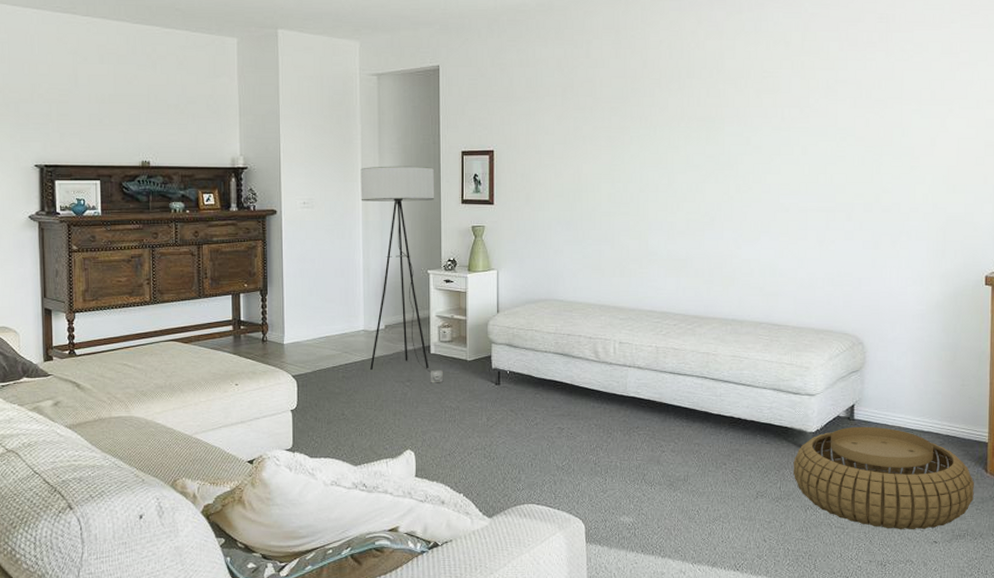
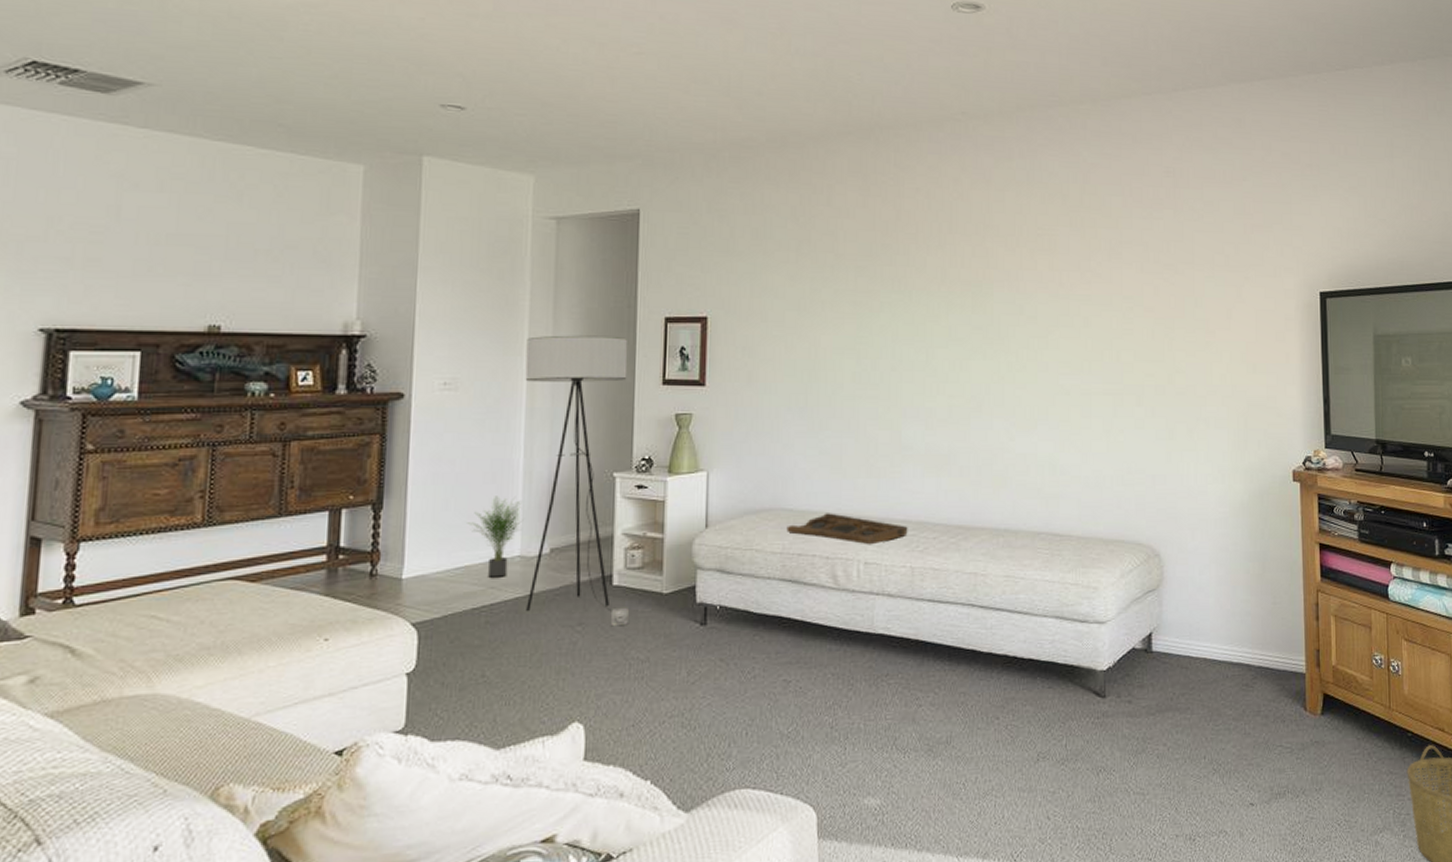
potted plant: none [325,286,364,345] -> present [467,496,522,578]
decorative tray: none [558,303,653,329] -> present [786,513,908,545]
pouf: present [793,426,974,530] -> none [1081,659,1293,791]

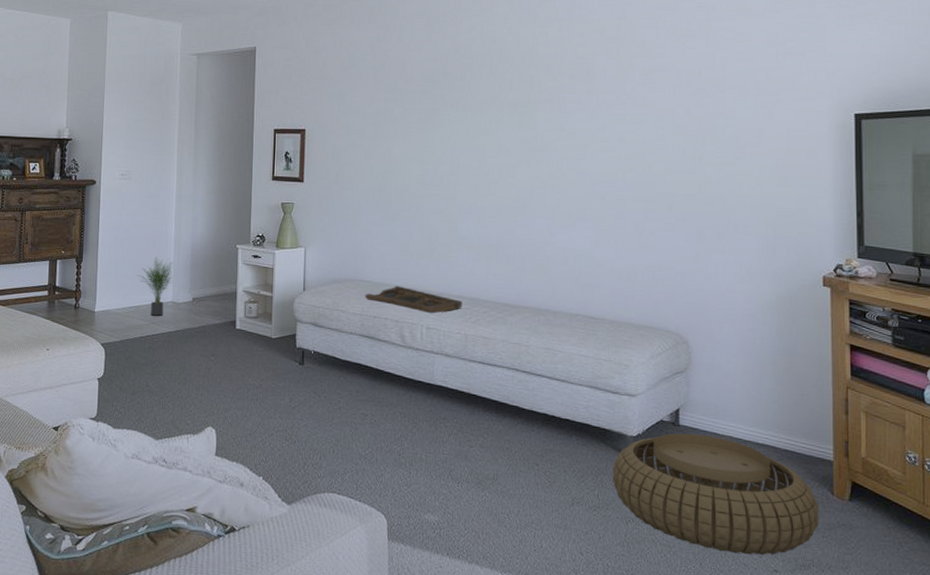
floor lamp: present [525,335,630,627] -> none [175,141,248,360]
pouf: none [1081,659,1293,791] -> present [612,433,819,555]

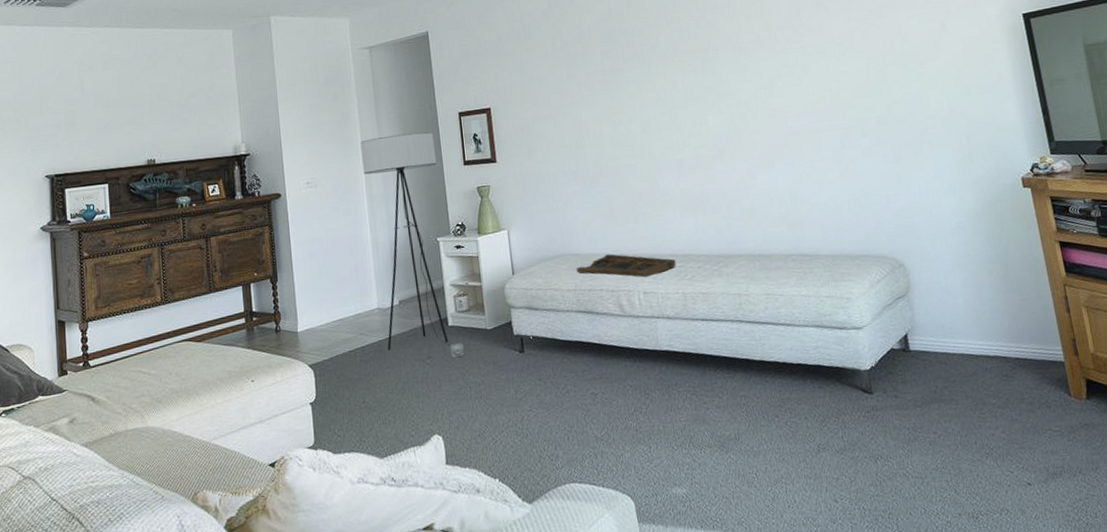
potted plant: present [137,257,173,316] -> none [337,264,376,327]
floor lamp: none [175,141,248,360] -> present [360,132,465,358]
pouf: present [612,433,819,555] -> none [851,356,1063,473]

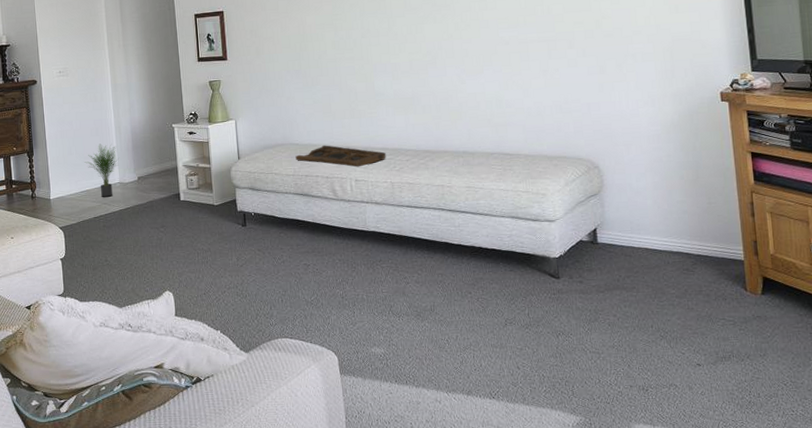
potted plant: none [337,264,376,327] -> present [84,144,118,197]
floor lamp: present [360,132,465,358] -> none [106,31,194,228]

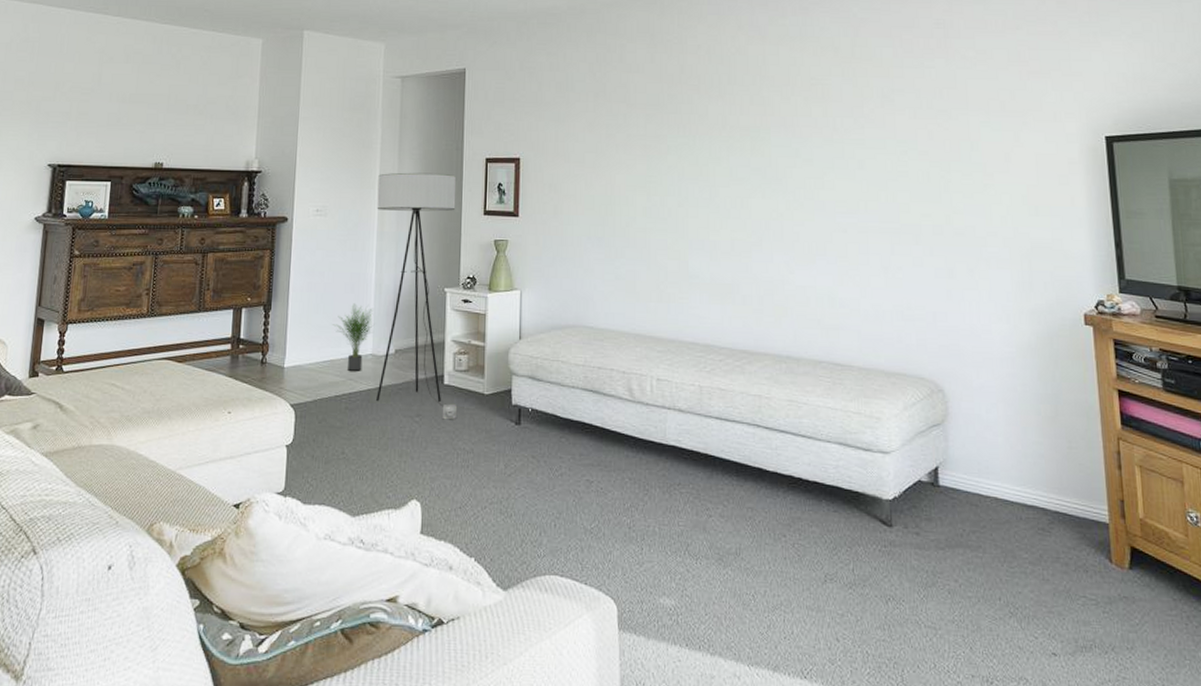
floor lamp: none [106,31,194,228] -> present [376,172,458,420]
decorative tray: present [295,145,386,167] -> none [588,332,696,364]

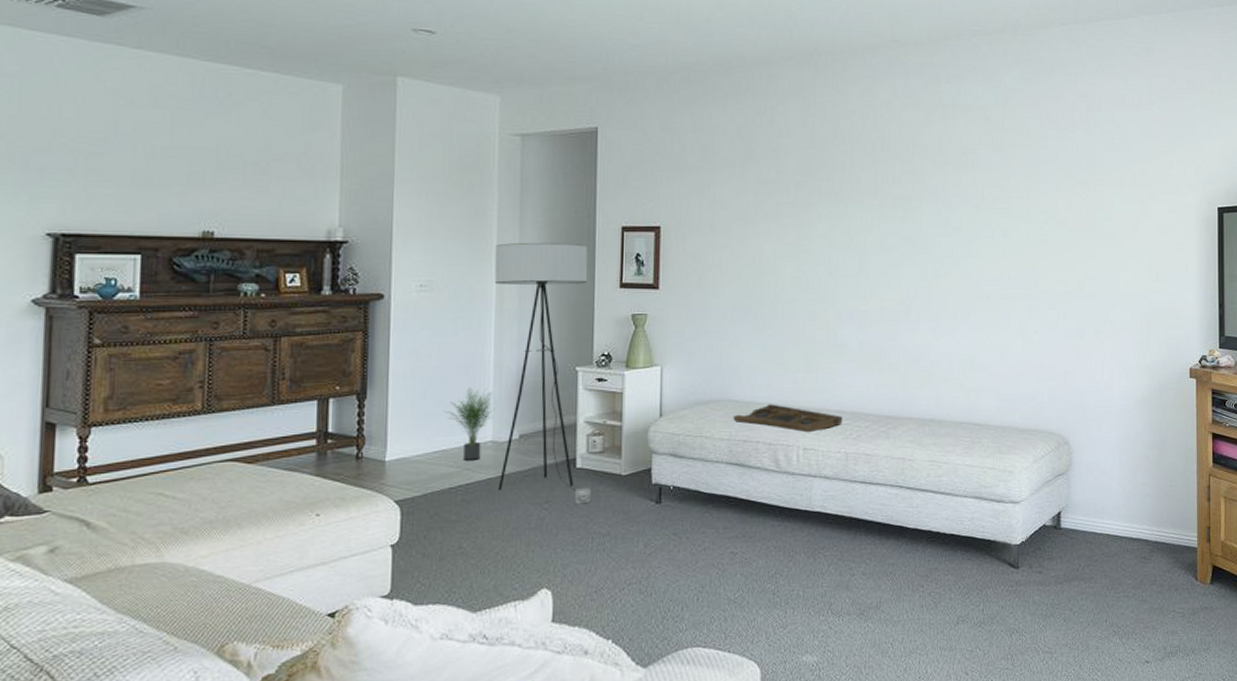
decorative tray: none [588,332,696,364] -> present [733,404,843,433]

